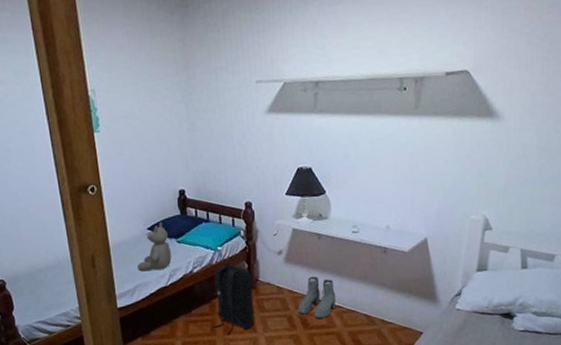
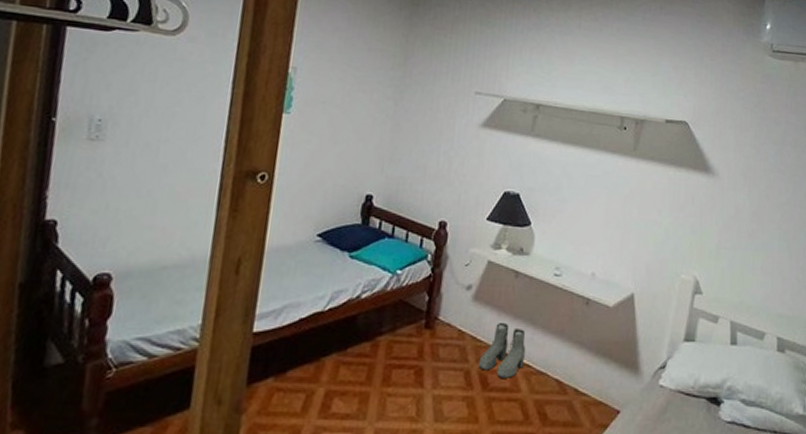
teddy bear: present [137,221,172,271] -> none [293,229,341,290]
backpack: present [213,262,254,334] -> none [370,291,432,386]

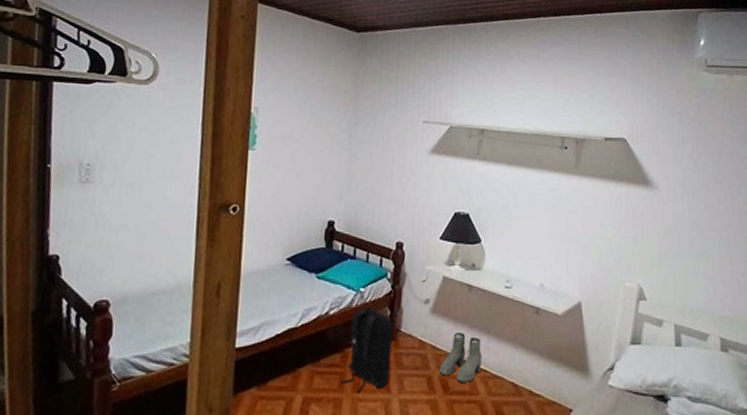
backpack: none [370,291,432,386] -> present [341,306,394,392]

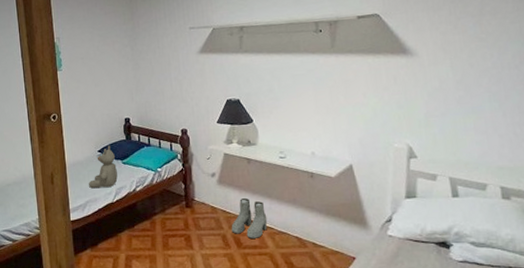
teddy bear: none [268,253,309,308] -> present [89,145,118,188]
backpack: present [341,306,394,392] -> none [153,182,191,250]

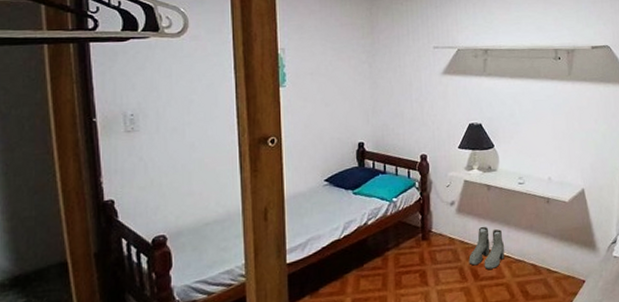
teddy bear: present [89,145,118,188] -> none [312,173,347,223]

